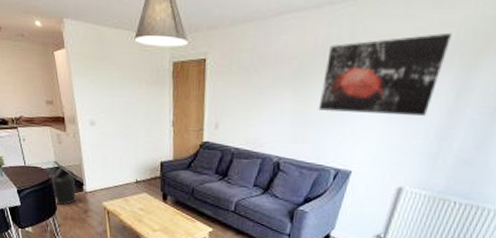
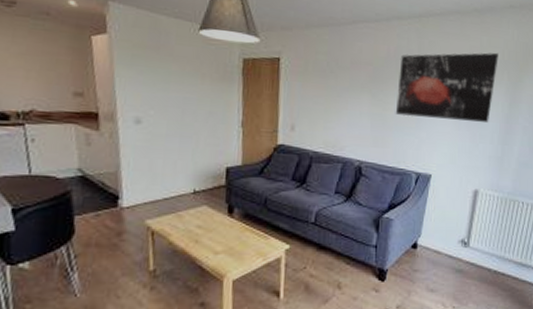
trash can: present [50,166,77,205] -> none [68,174,108,227]

